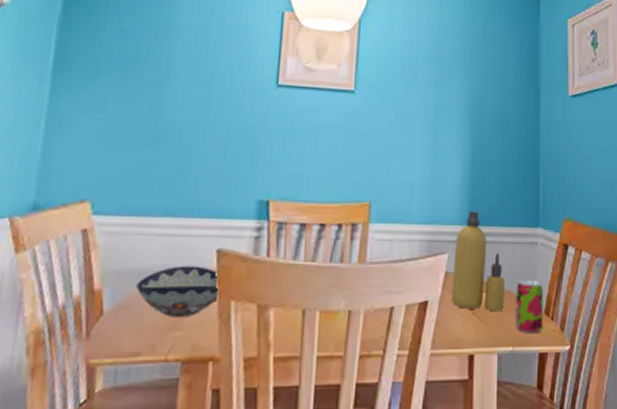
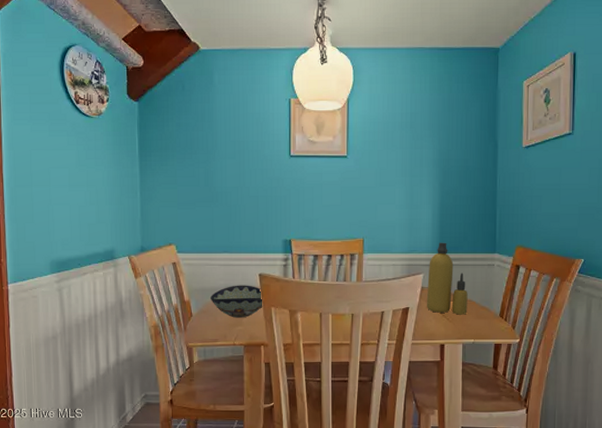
beverage can: present [515,279,543,334] -> none [476,292,498,330]

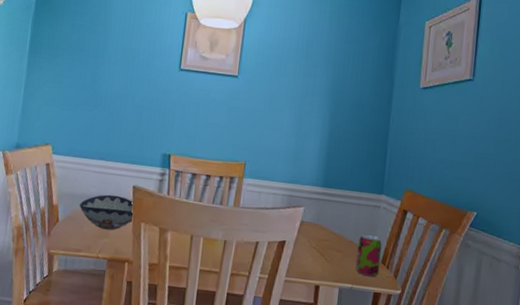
bottle: present [426,242,468,315] -> none [304,176,350,257]
beverage can: none [476,292,498,330] -> present [355,234,382,278]

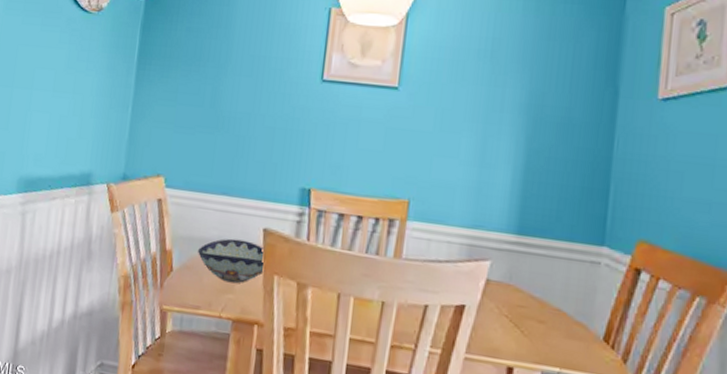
beverage can: present [355,234,382,278] -> none [565,299,603,360]

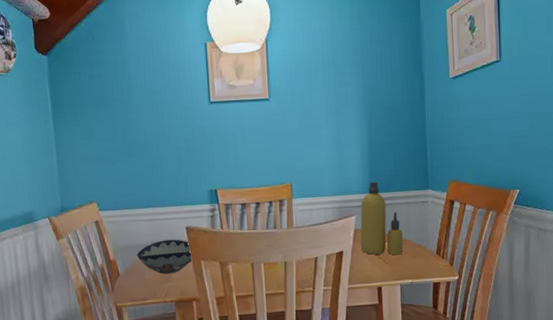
bottle: none [490,219,556,330] -> present [360,181,403,256]

